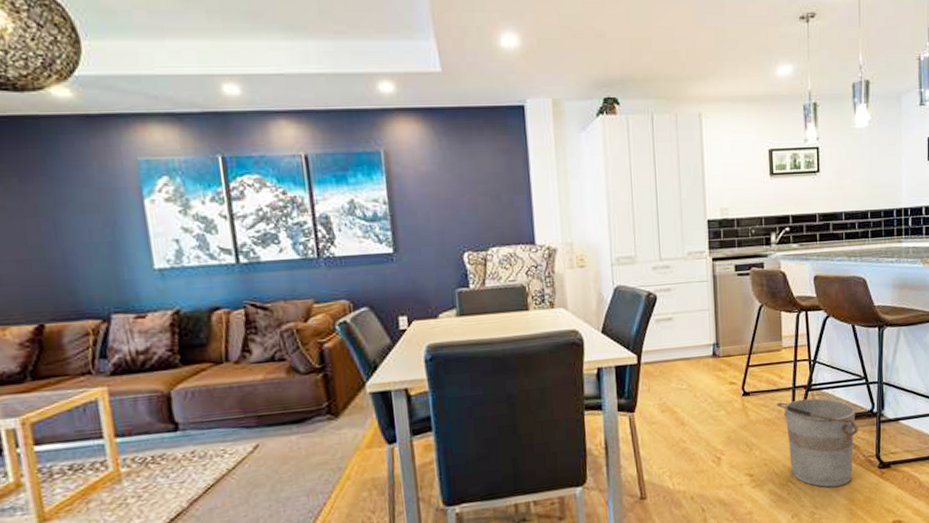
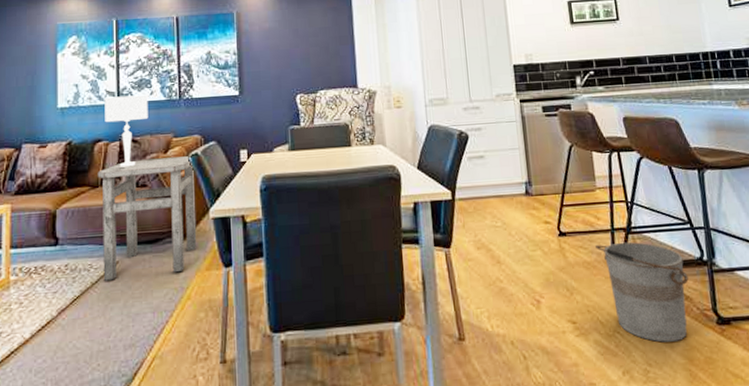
table lamp: none [218,252,280,340] -> present [104,95,148,168]
side table: none [219,325,354,467] -> present [97,156,197,281]

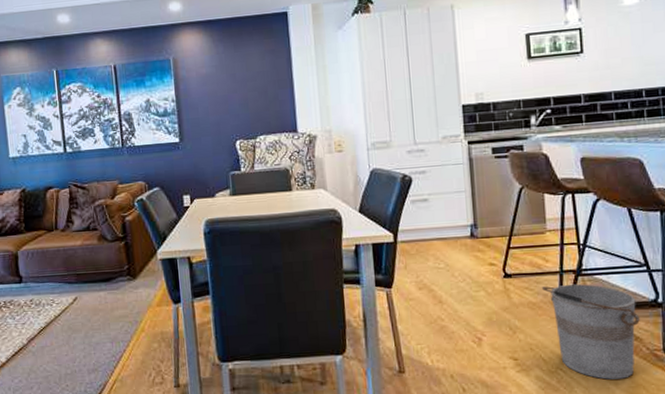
side table: present [97,156,197,281] -> none [51,202,148,314]
table lamp: present [104,95,148,168] -> none [52,143,94,213]

